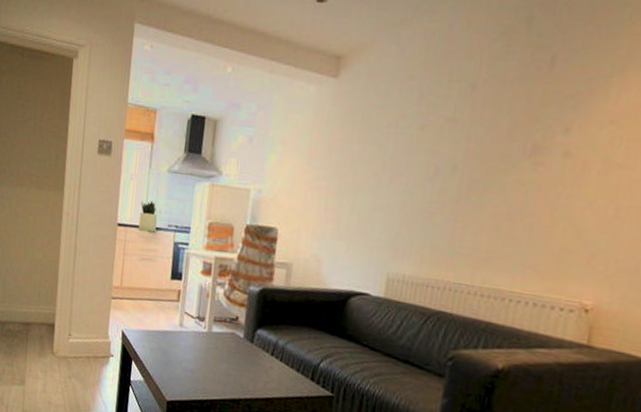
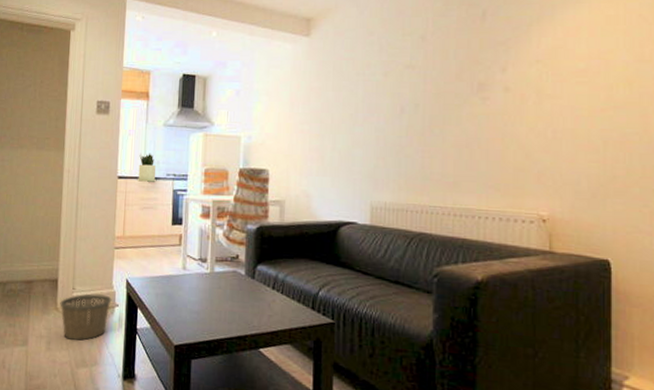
basket: none [56,341,107,386] -> present [60,293,112,341]

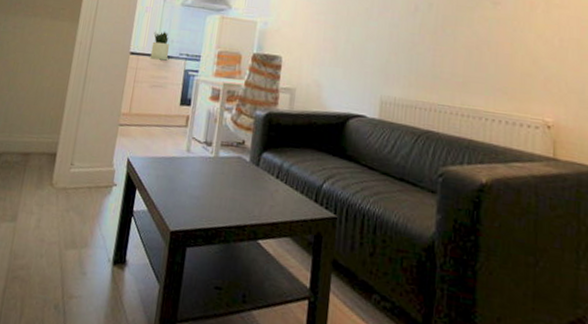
basket: present [60,293,112,341] -> none [55,170,111,220]

